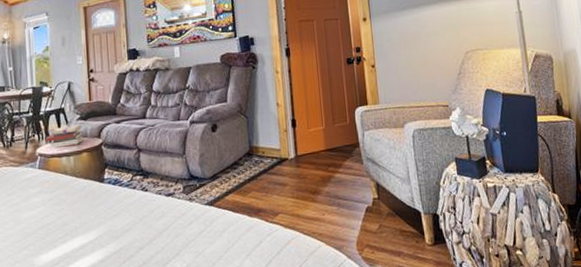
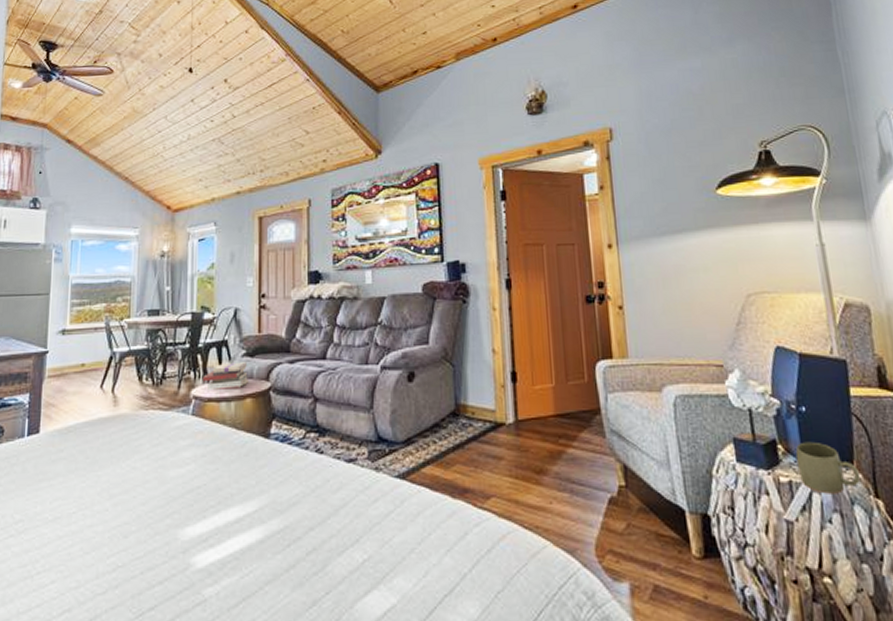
mug: none [498,156,543,193] -> present [795,441,861,494]

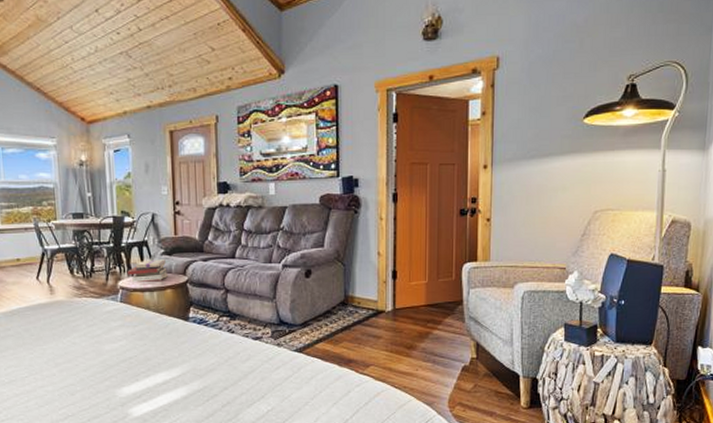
mug: present [795,441,861,494] -> none [609,326,656,364]

